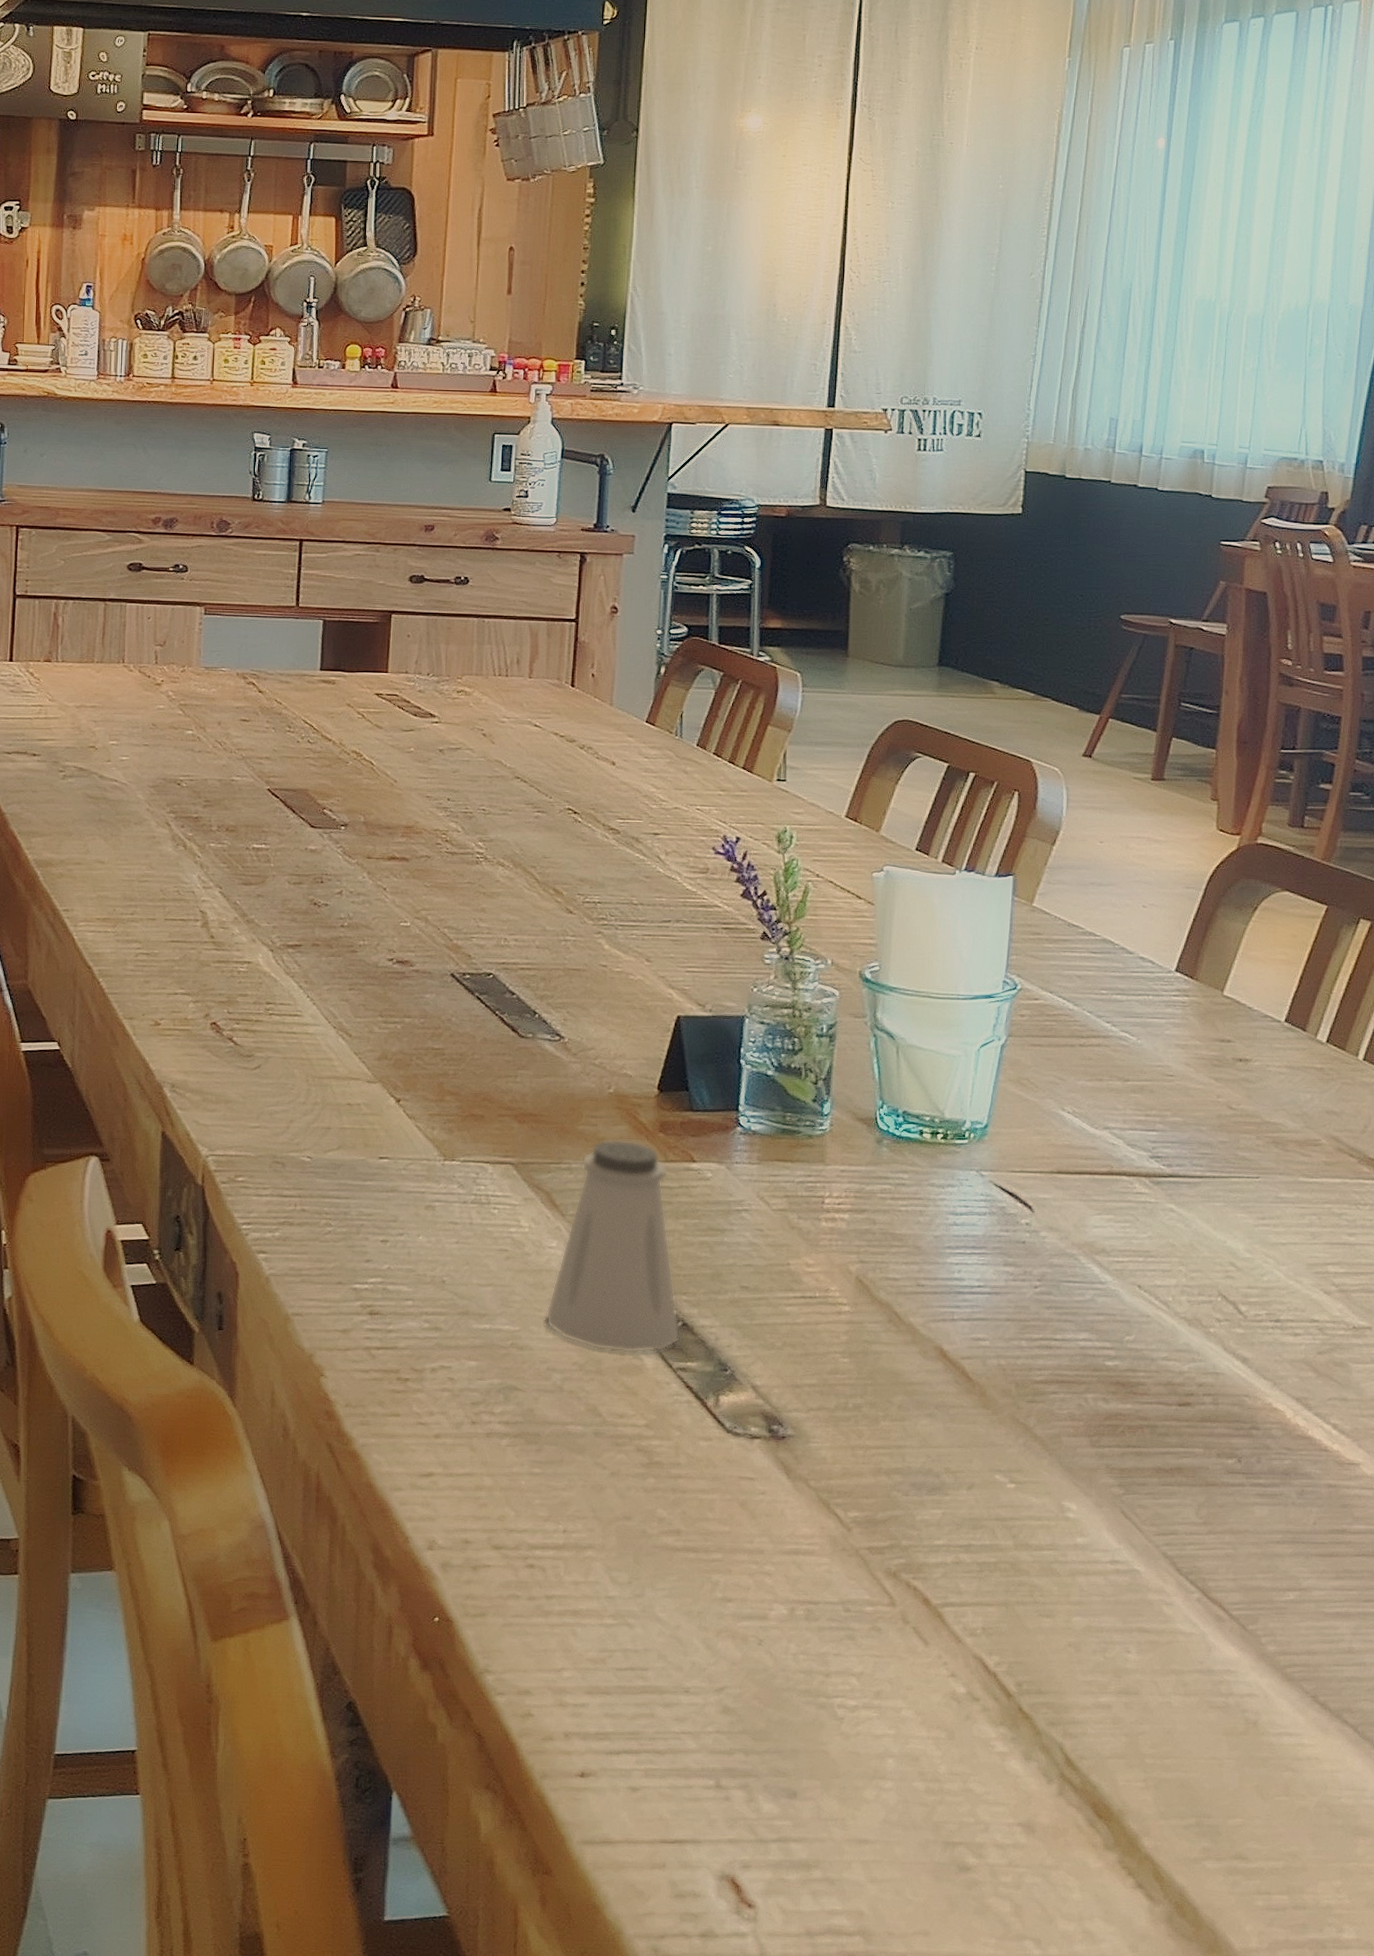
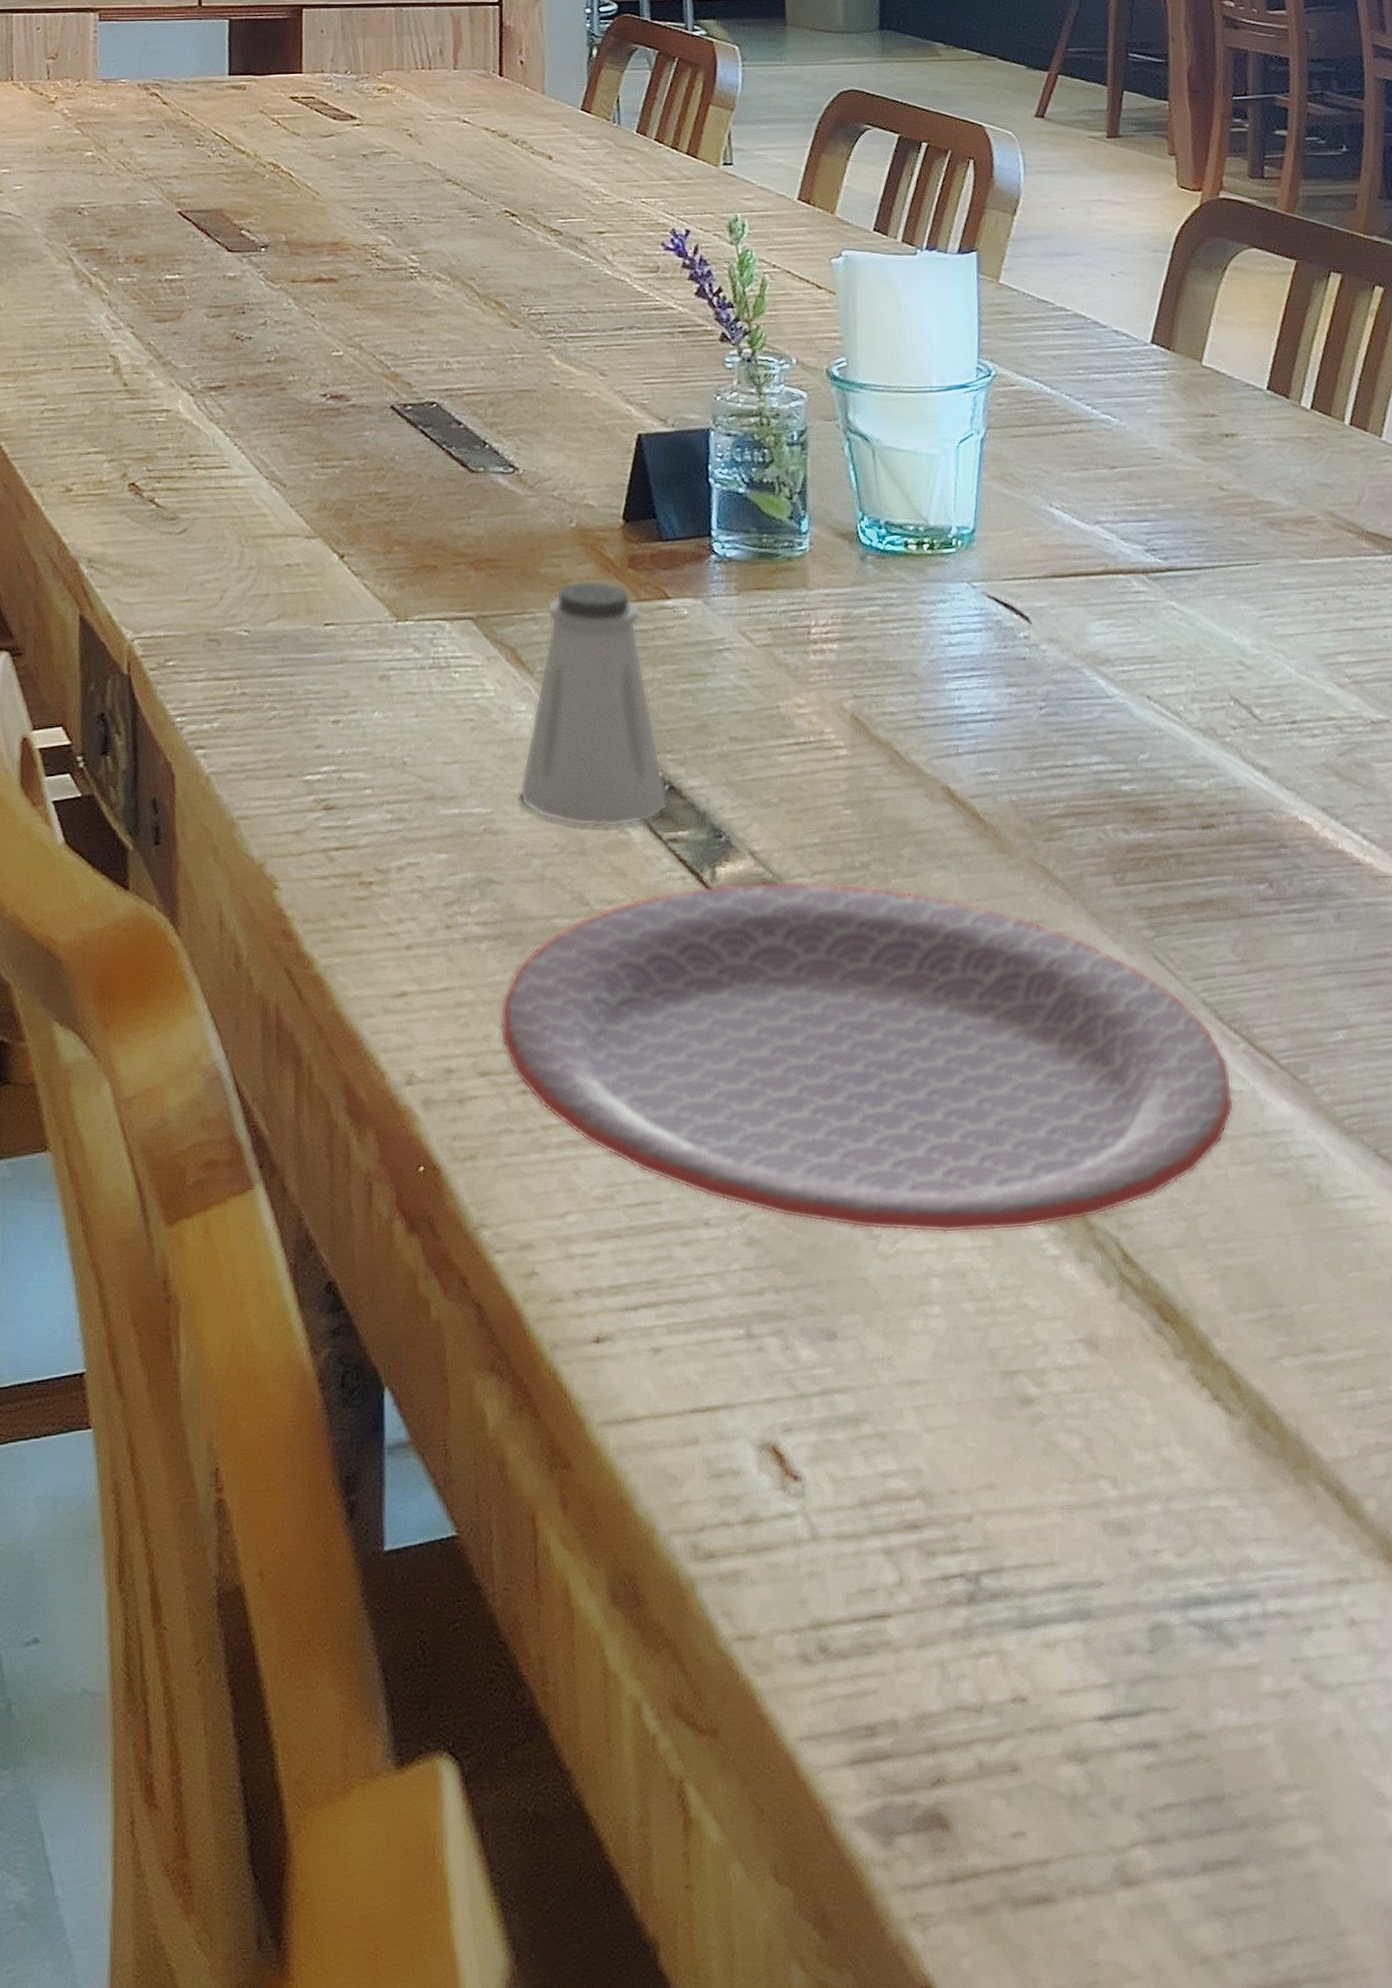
plate: none [513,1410,1184,1727] -> present [500,881,1234,1234]

